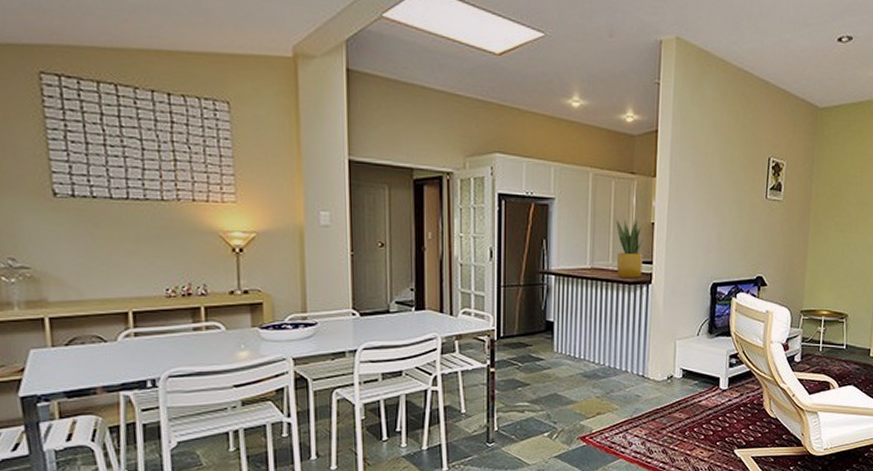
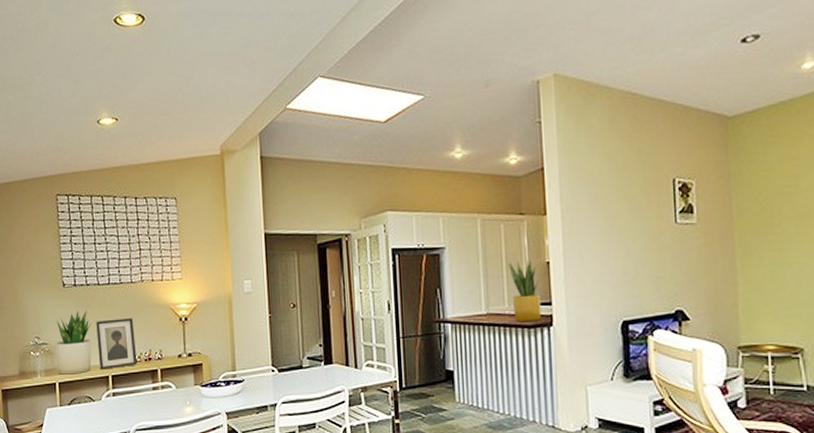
planter: none [42,228,102,308] -> present [55,310,92,375]
picture frame: none [108,243,172,304] -> present [96,318,138,370]

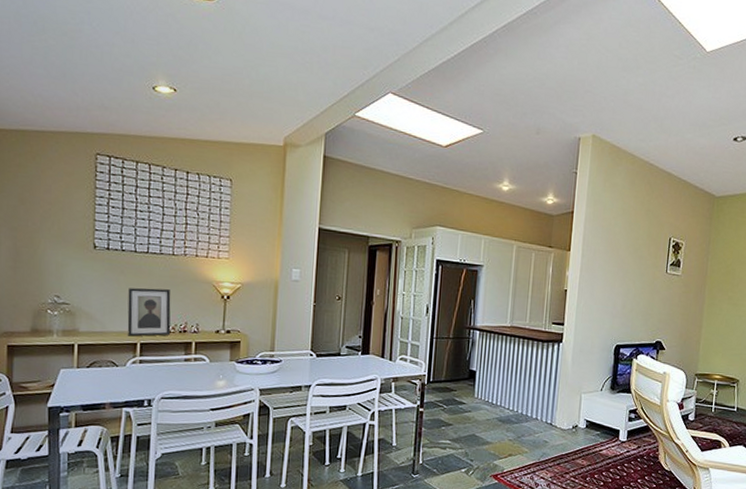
planter: present [55,310,92,375] -> none [77,274,123,338]
planter: present [509,258,542,323] -> none [532,284,559,337]

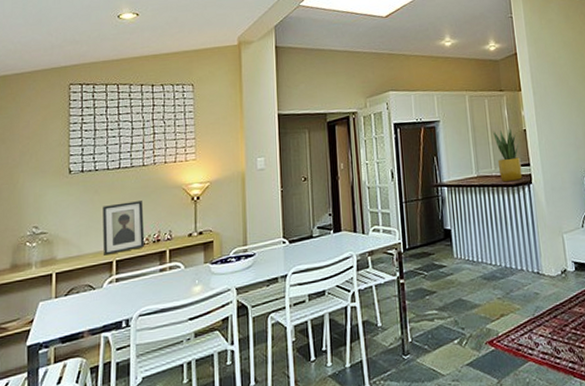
planter: none [532,284,559,337] -> present [493,127,523,182]

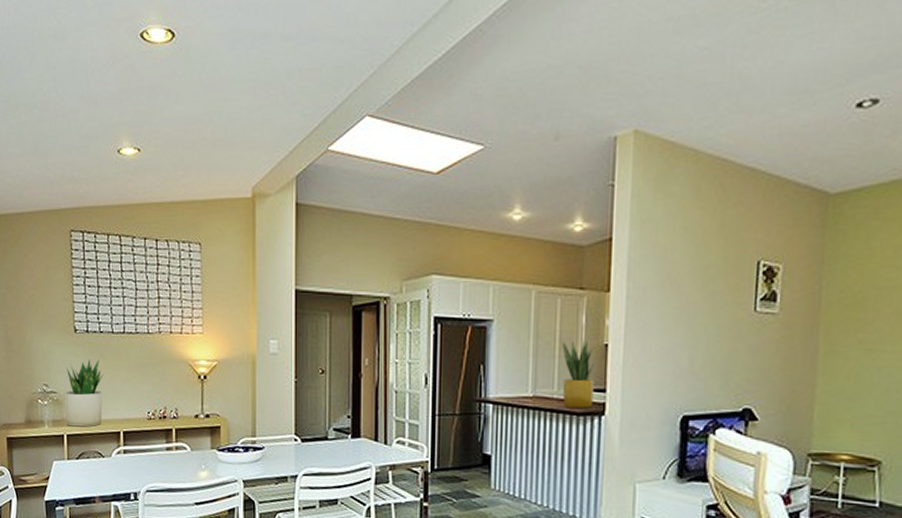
planter: none [54,195,97,265] -> present [64,359,104,427]
picture frame: present [103,201,145,256] -> none [109,371,151,425]

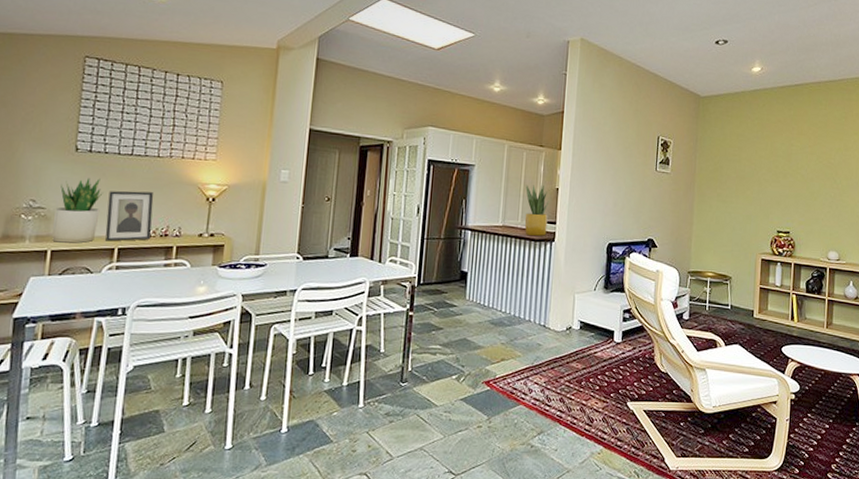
picture frame: none [109,371,151,425] -> present [105,191,154,242]

